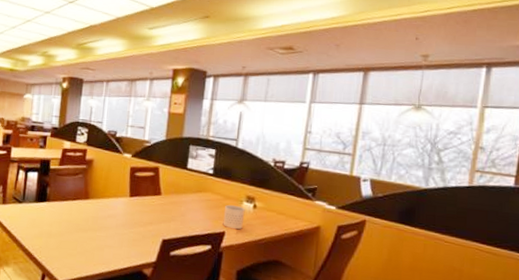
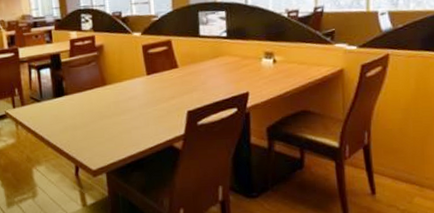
mug: present [223,204,245,230] -> none [244,63,266,88]

